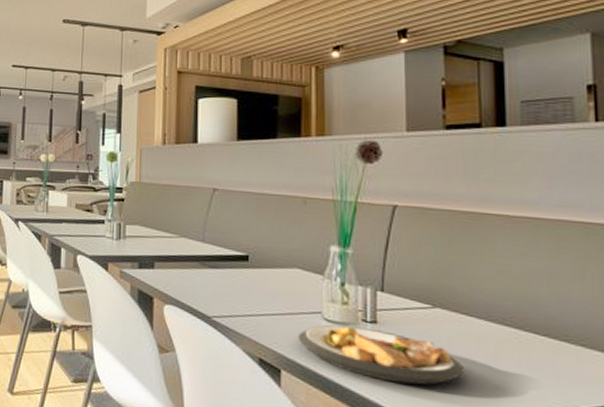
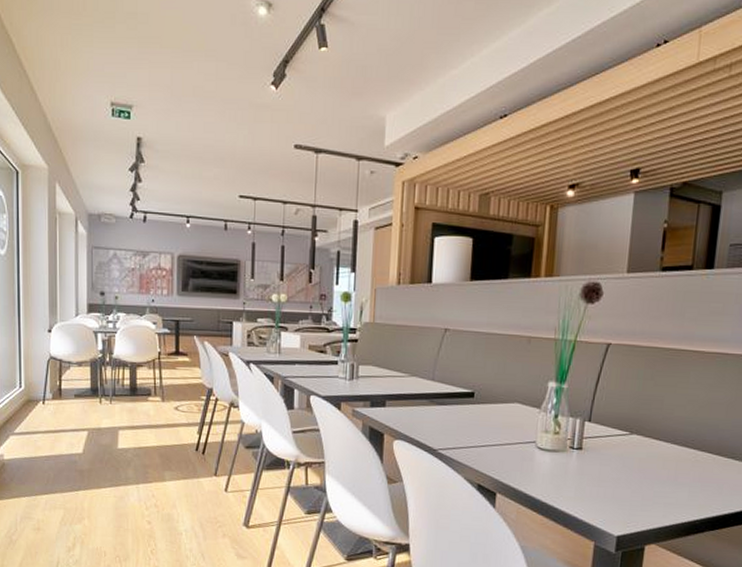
plate: present [298,325,465,386] -> none [513,452,650,500]

